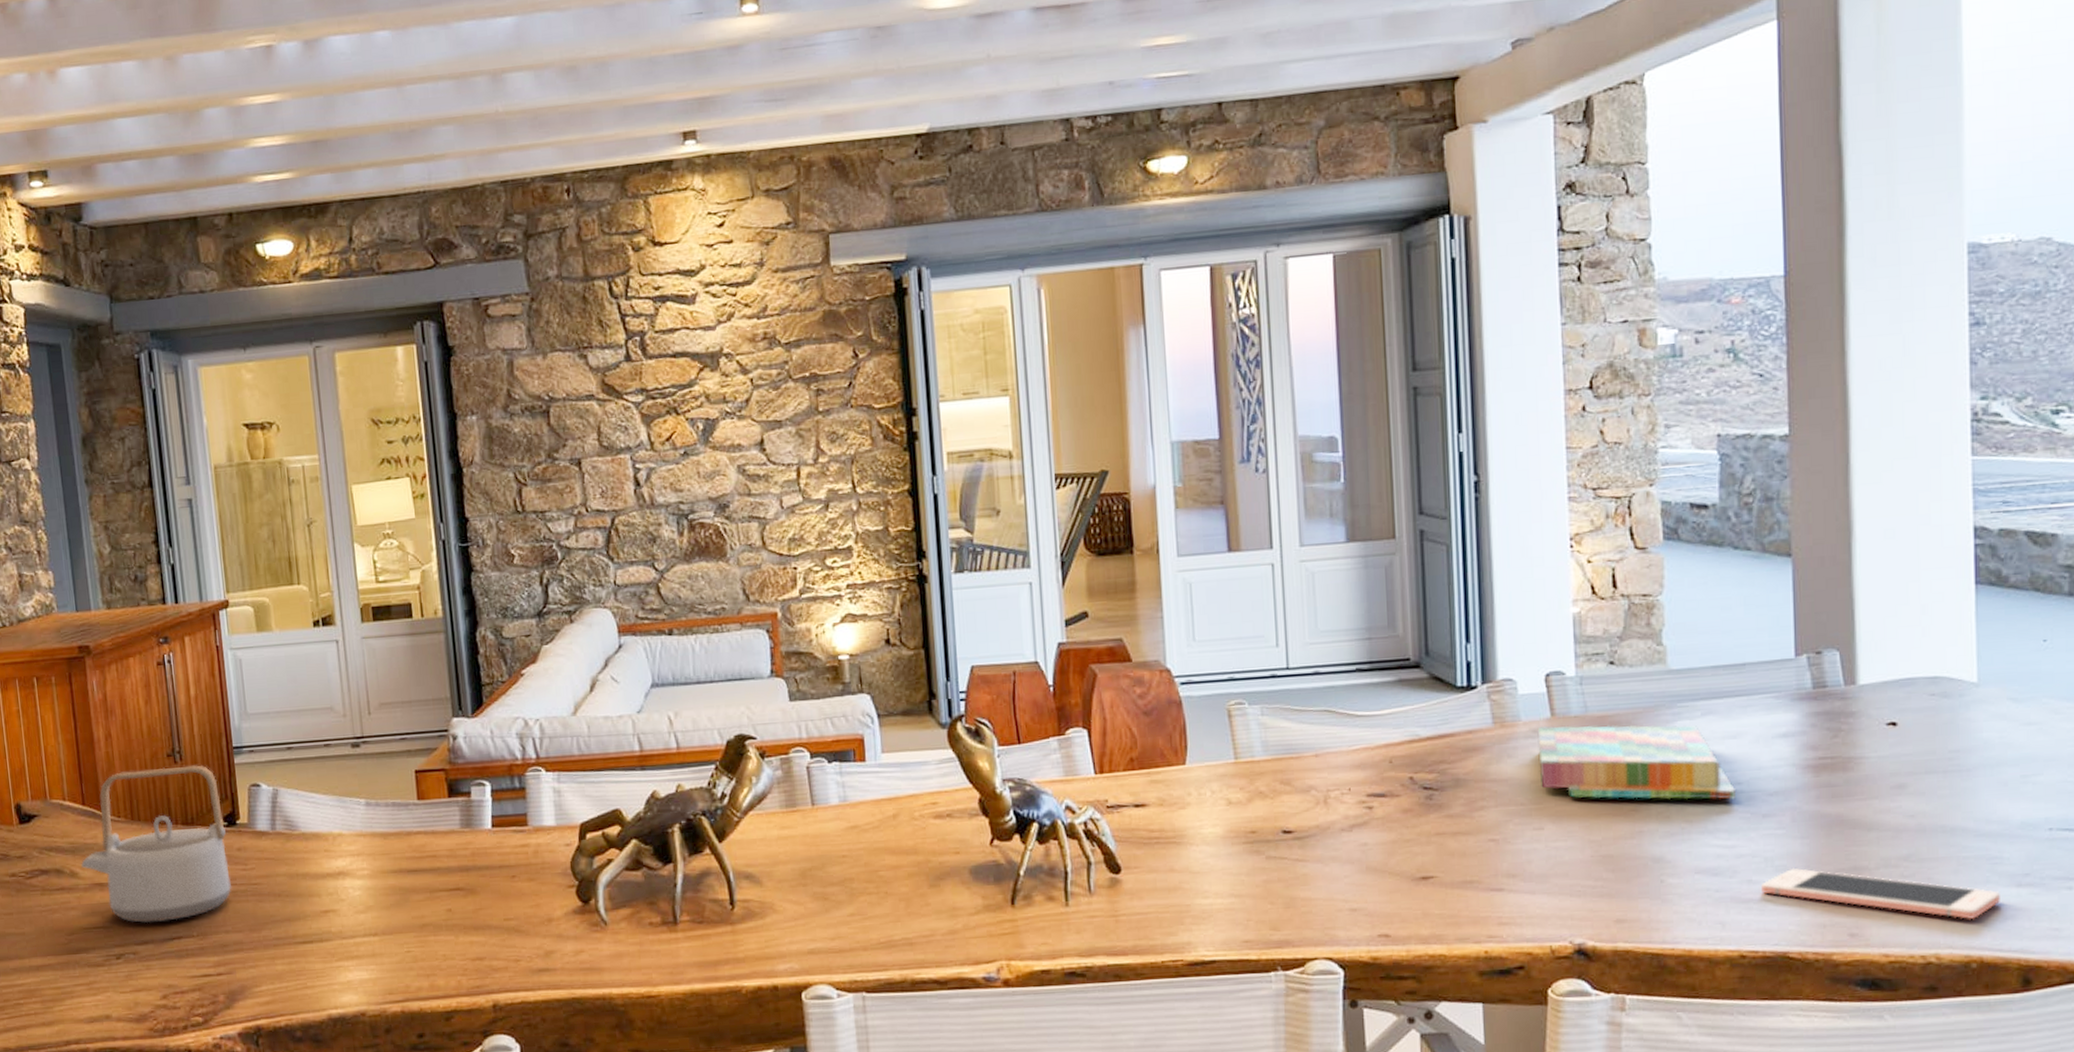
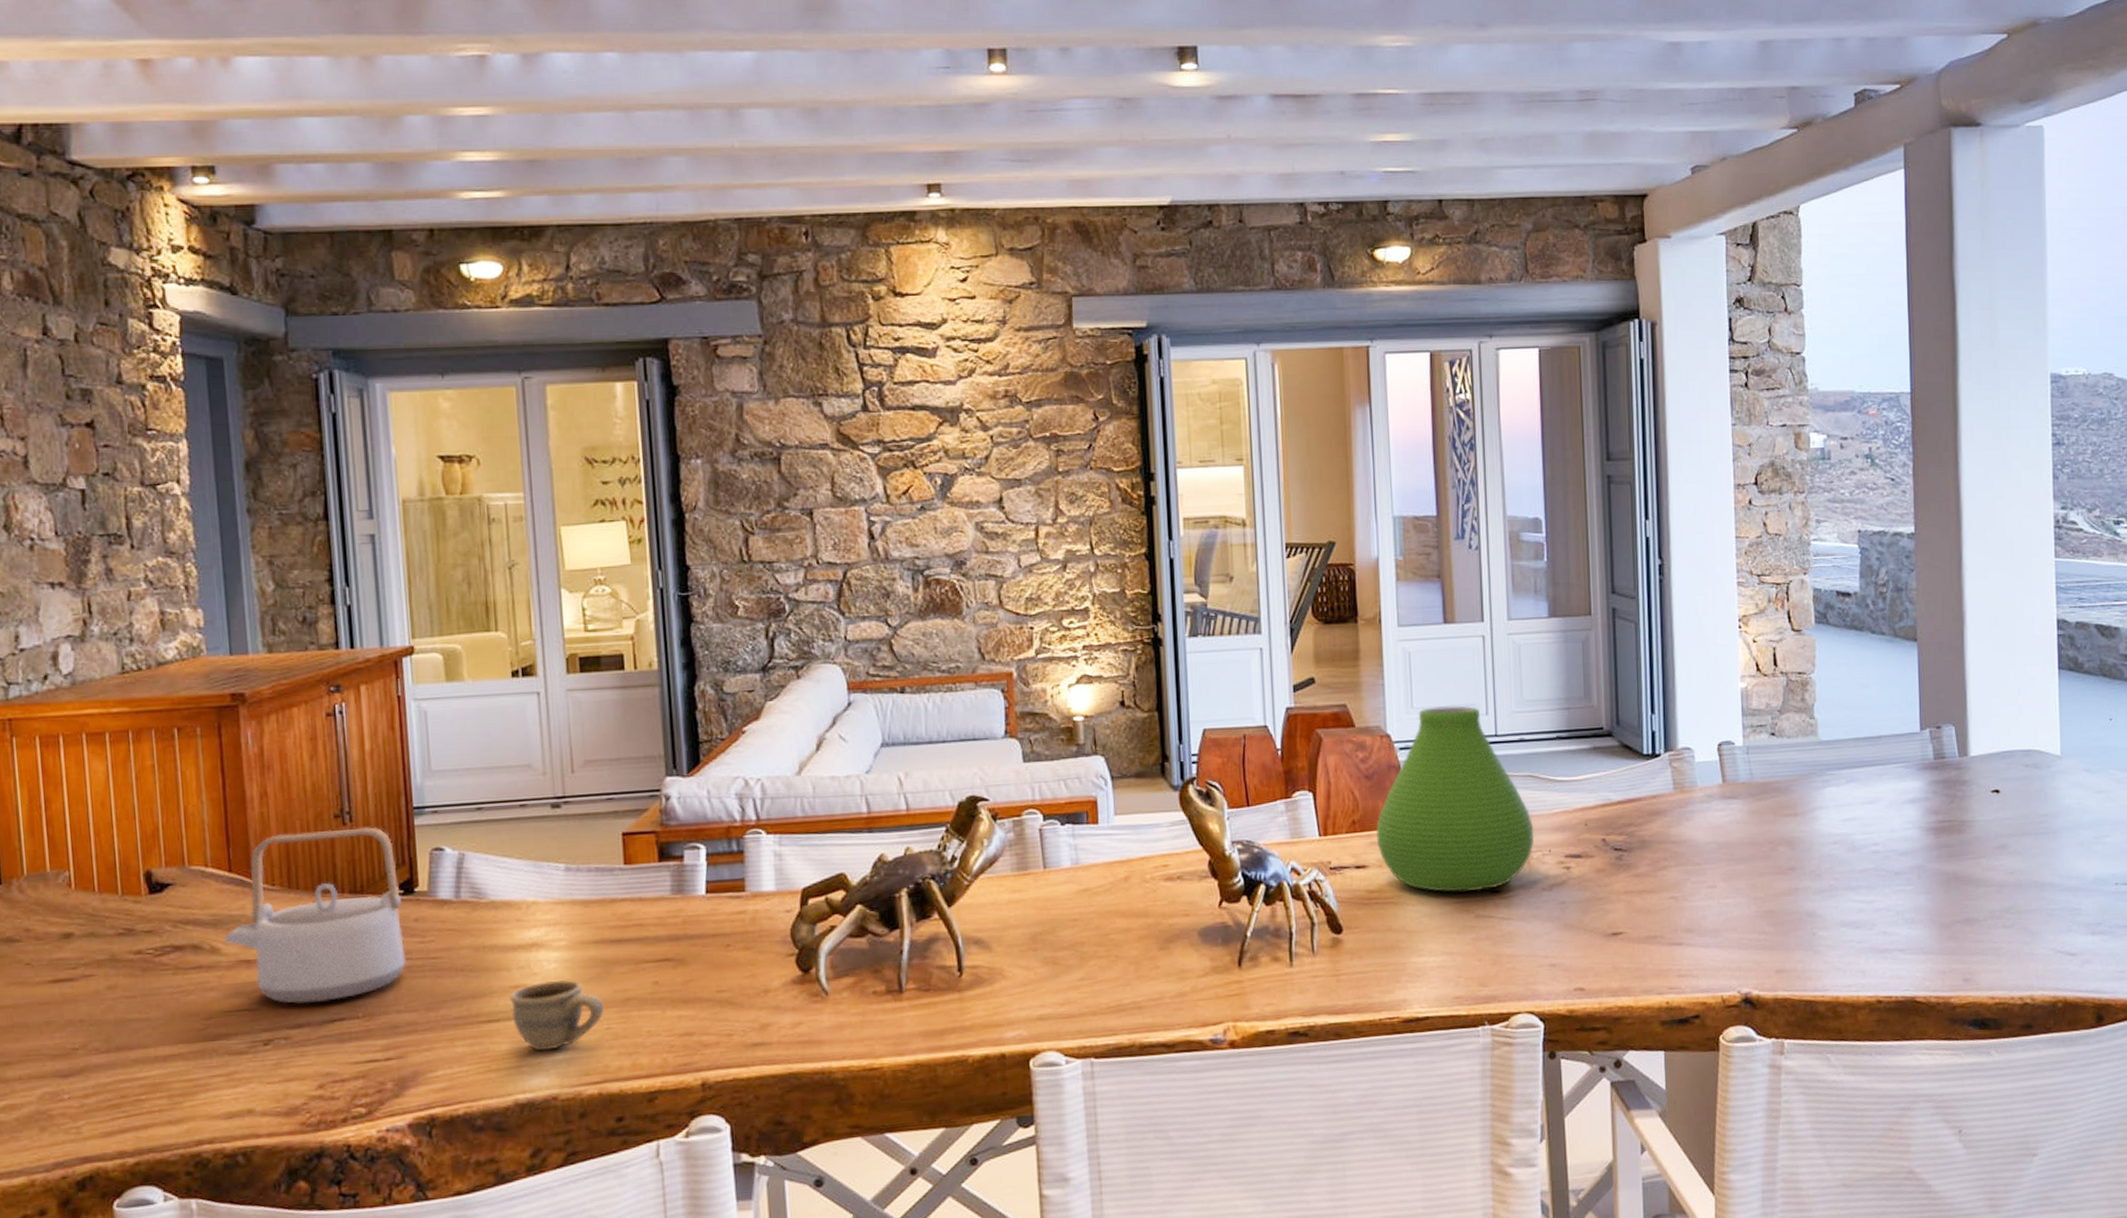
cup: none [320,906,404,971] -> present [508,980,604,1051]
vase: none [1156,638,1332,833] -> present [1376,706,1535,893]
board game: present [1537,725,1735,800] -> none [1711,791,1873,859]
cell phone: present [1761,867,2000,920] -> none [1894,920,2079,965]

